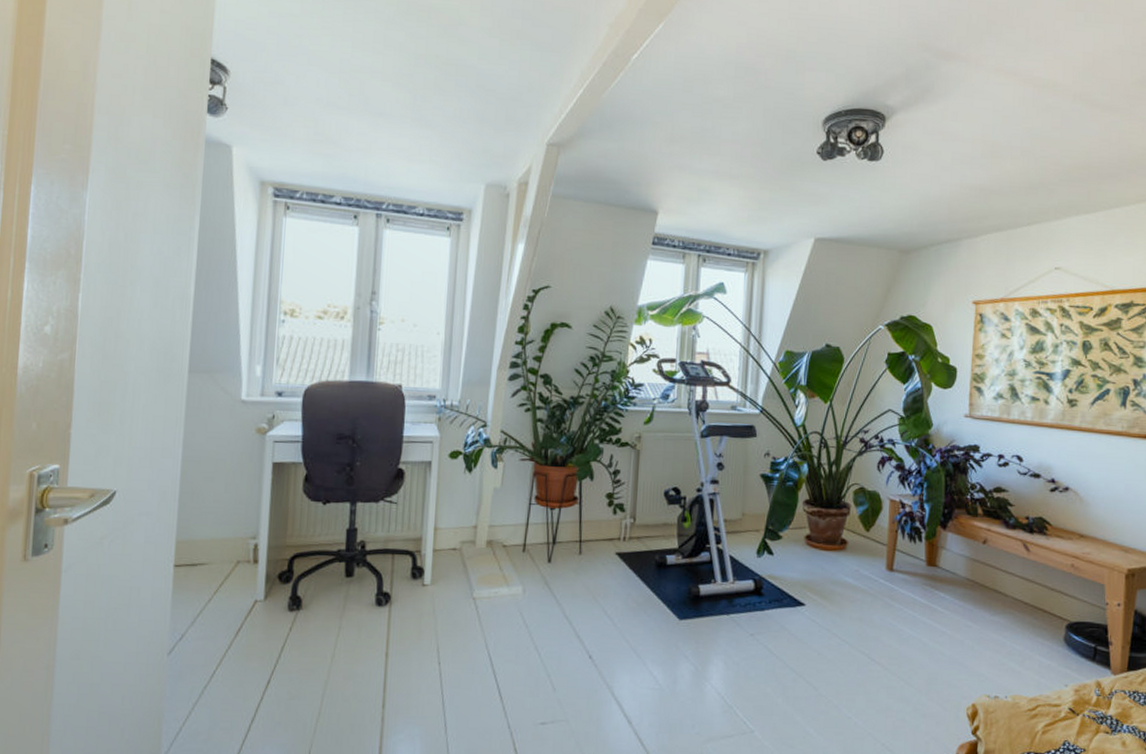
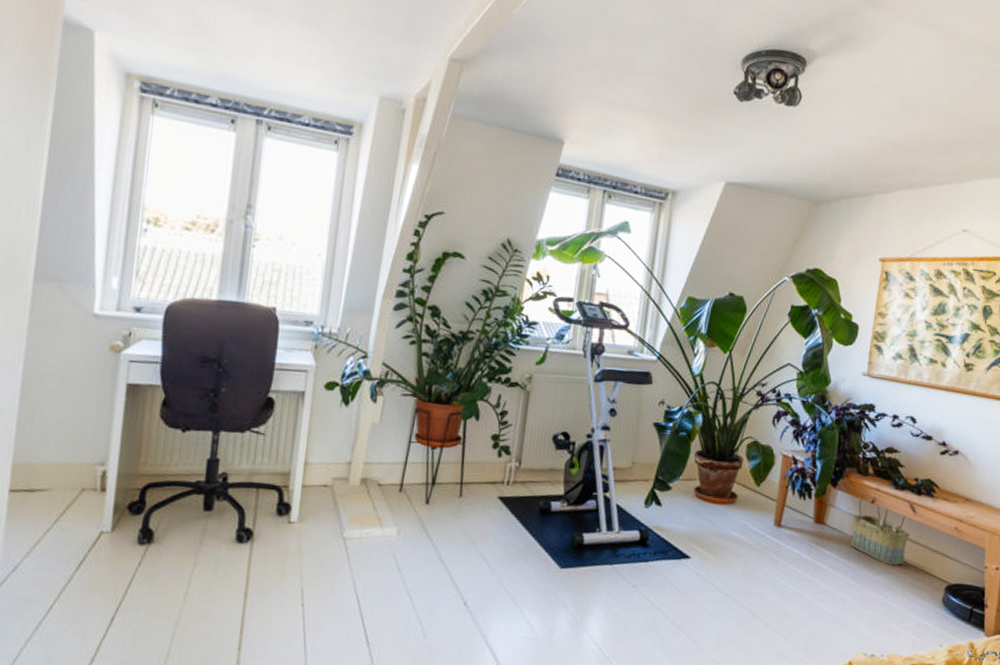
basket: none [966,537,1025,606] -> present [851,496,910,566]

